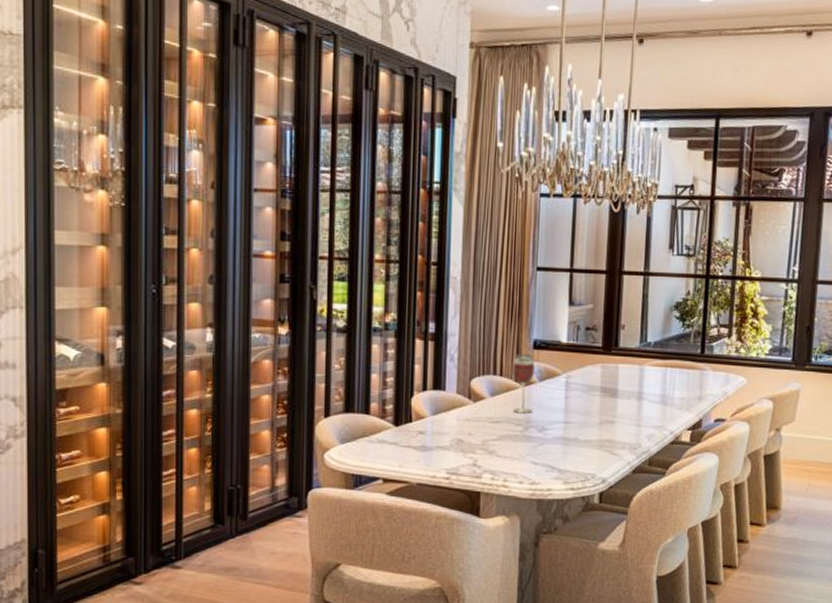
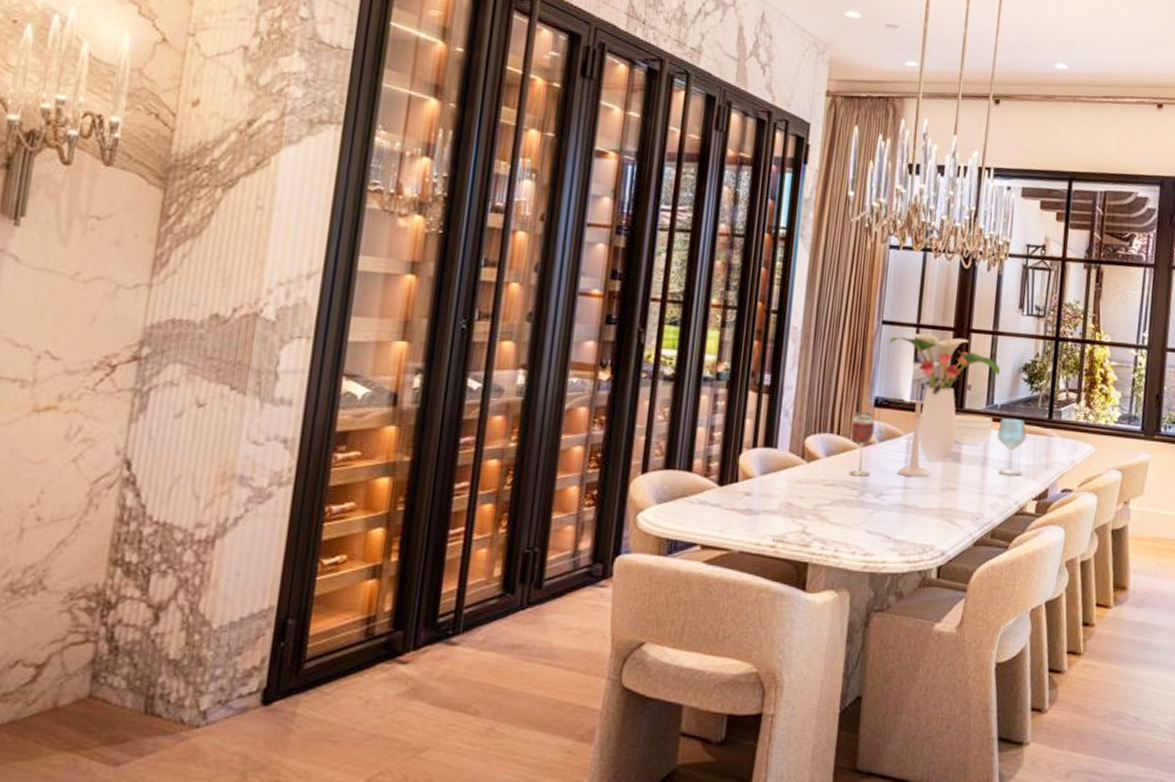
flower arrangement: none [545,276,653,398] -> present [889,332,1001,463]
candlestick: none [559,340,589,412] -> present [898,399,930,477]
bowl: none [610,352,647,382] -> present [954,414,993,446]
wine glass: none [651,355,681,409] -> present [996,418,1028,476]

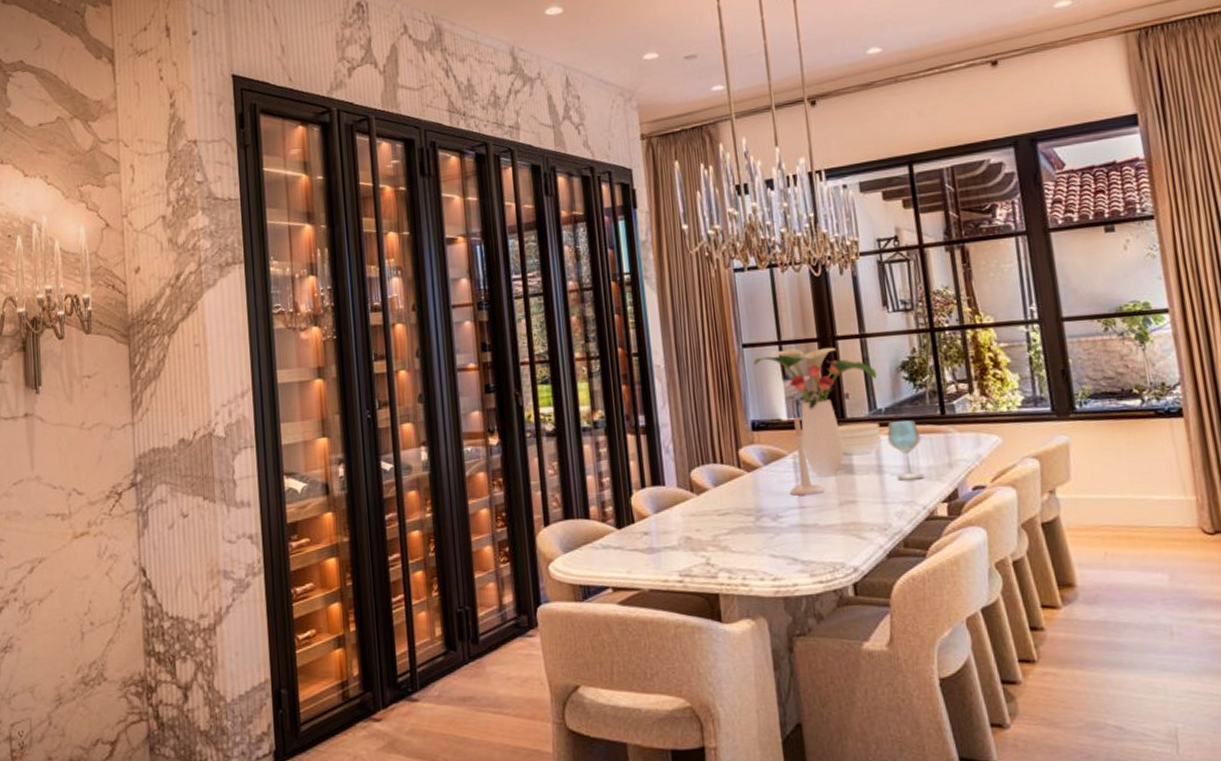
wineglass: present [850,411,876,477] -> none [732,436,762,502]

